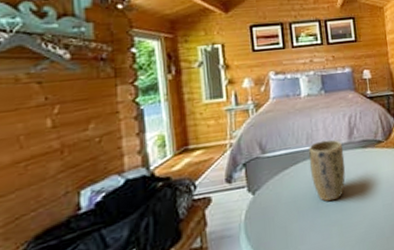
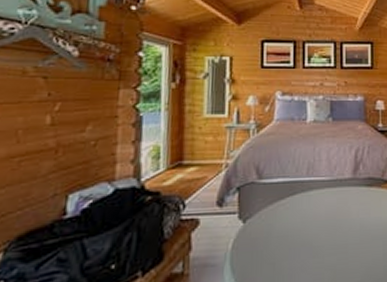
plant pot: present [308,139,346,202] -> none [307,172,346,242]

